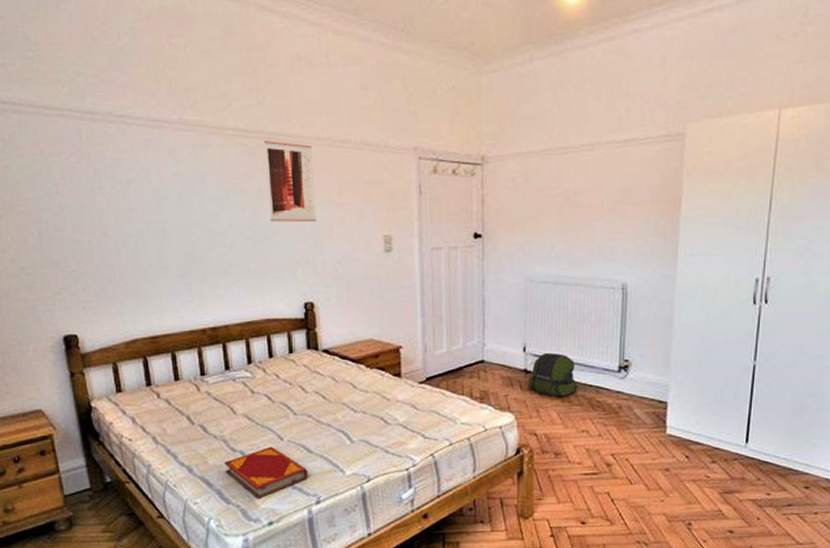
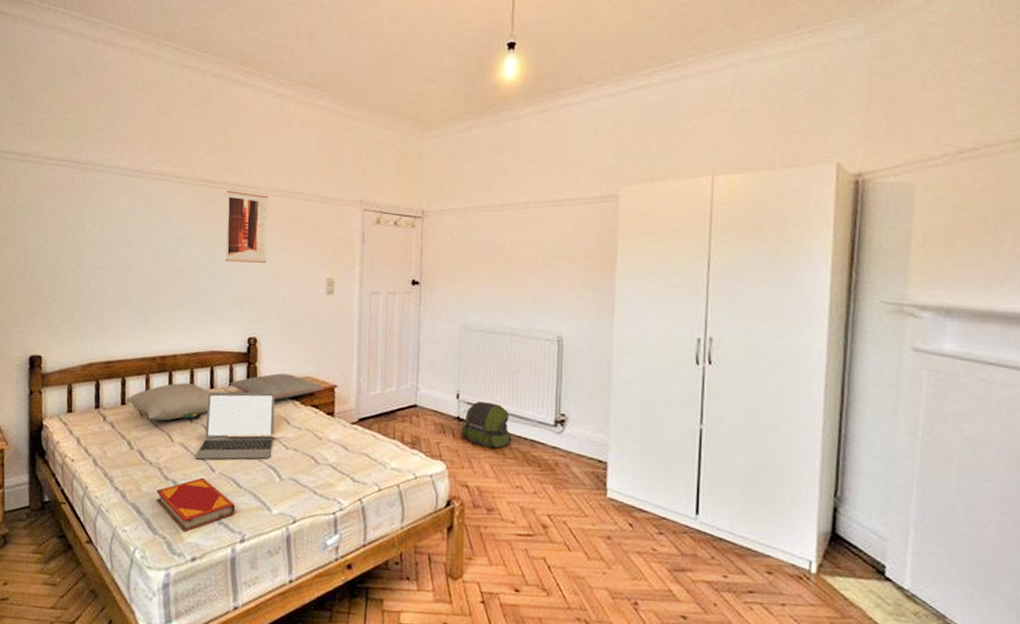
pillow: none [178,354,269,394] -> present [125,383,210,421]
laptop: none [261,357,341,429] -> present [195,391,276,460]
pillow: none [289,338,389,365] -> present [229,373,324,400]

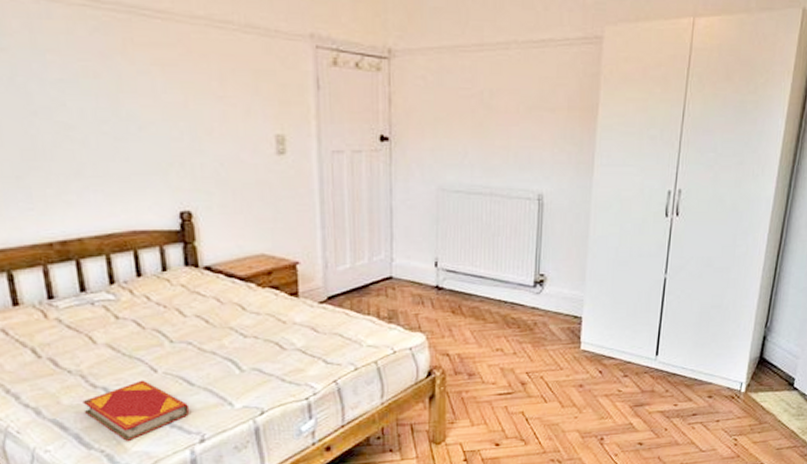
pillow: present [125,383,210,421] -> none [18,272,138,321]
laptop: present [195,391,276,460] -> none [129,275,228,361]
wall art: present [224,190,268,263] -> none [122,13,193,116]
pillow: present [229,373,324,400] -> none [162,253,284,284]
backpack: present [460,400,512,449] -> none [439,267,492,315]

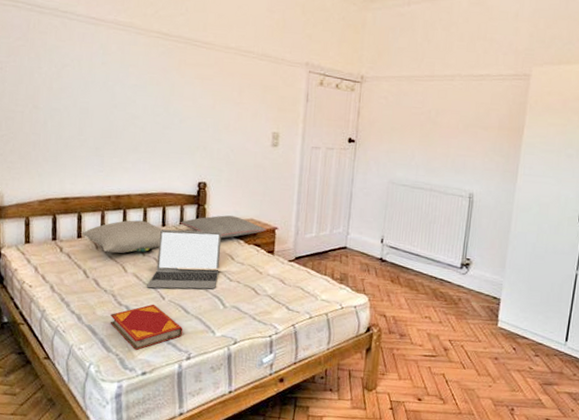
pillow: none [18,272,138,321] -> present [81,220,162,254]
laptop: none [129,275,228,361] -> present [147,229,222,290]
pillow: none [162,253,284,284] -> present [180,215,266,239]

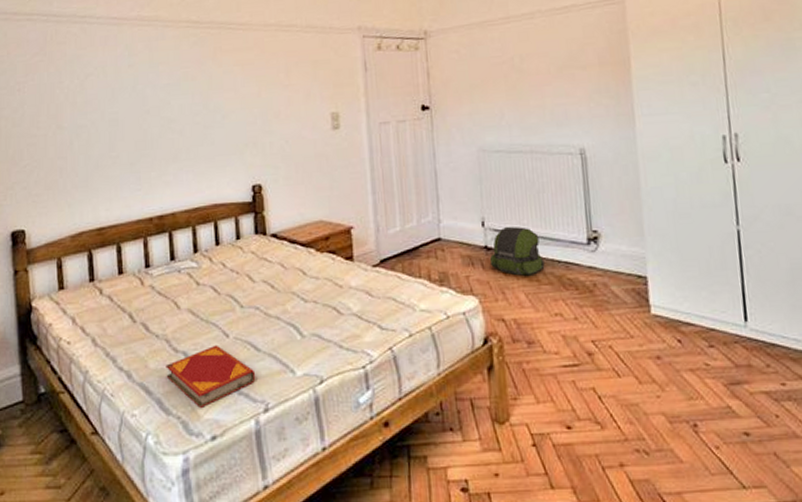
pillow: present [81,220,162,254] -> none [123,242,216,288]
laptop: present [147,229,222,290] -> none [206,241,290,325]
pillow: present [180,215,266,239] -> none [236,220,340,250]
backpack: none [382,245,425,285] -> present [489,226,545,276]

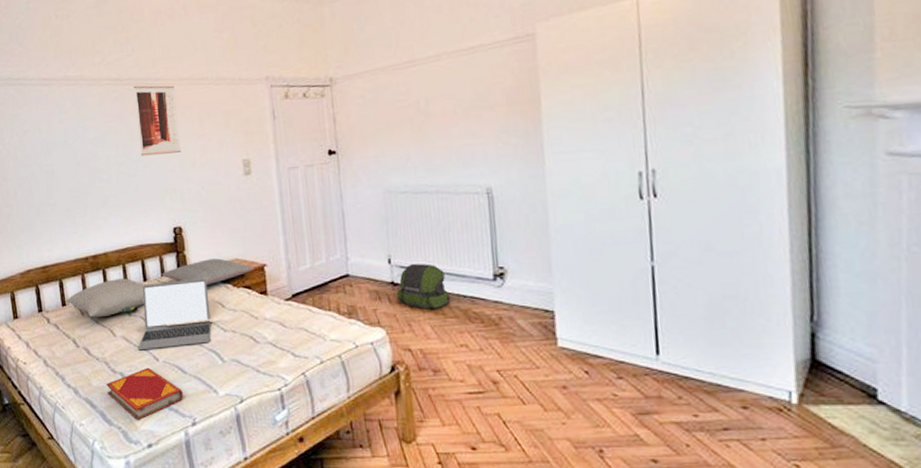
pillow: none [123,242,216,288] -> present [65,278,144,318]
laptop: none [206,241,290,325] -> present [138,278,211,351]
wall art: none [214,29,265,106] -> present [133,85,181,156]
pillow: none [236,220,340,250] -> present [161,258,254,285]

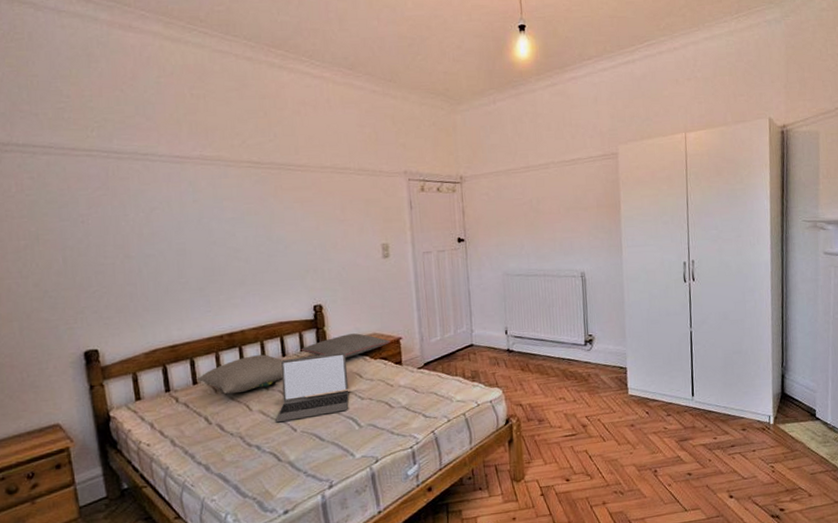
hardback book: present [106,367,184,421] -> none [241,438,321,490]
wall art: present [133,85,181,156] -> none [275,170,323,238]
backpack: present [395,263,451,310] -> none [511,333,553,371]

